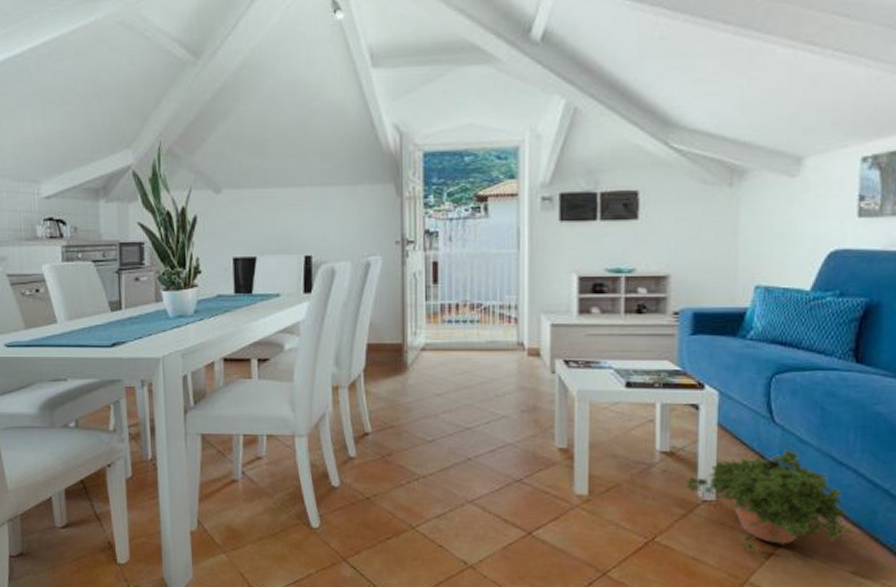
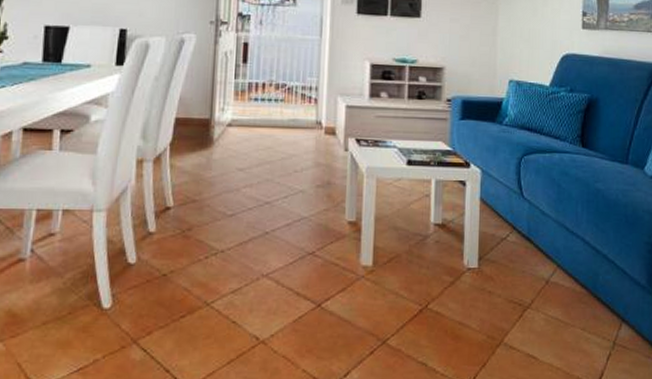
potted plant: present [685,448,853,553] -> none [453,220,582,315]

